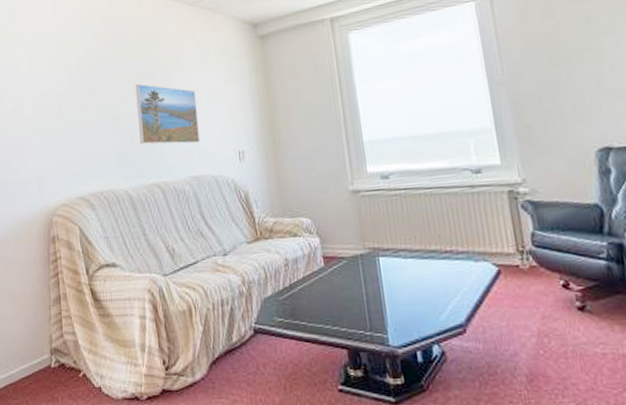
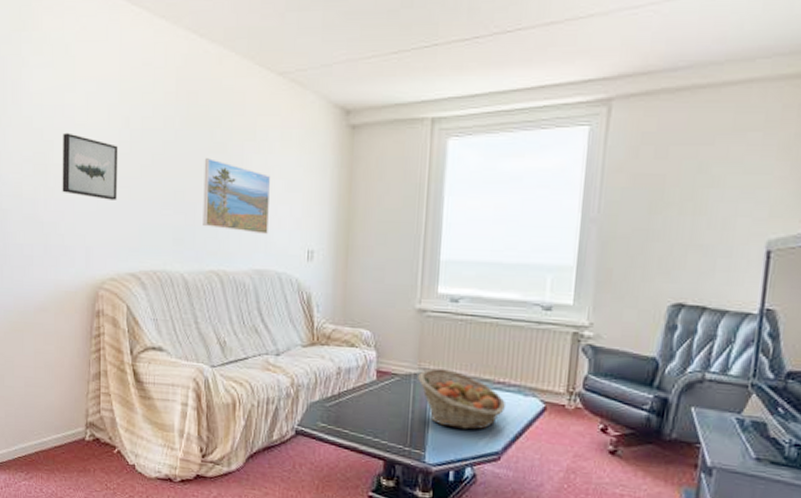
wall art: none [12,82,62,135] -> present [62,132,119,200]
fruit basket: none [364,245,459,305] -> present [418,368,507,430]

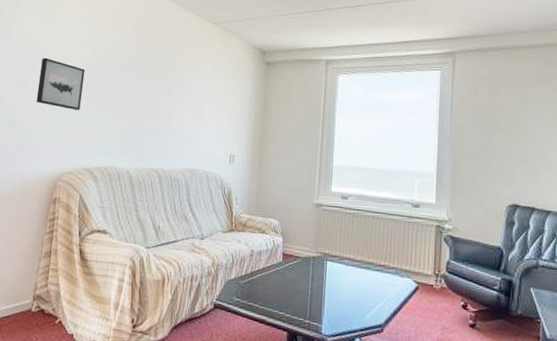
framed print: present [203,158,271,235] -> none [147,81,204,142]
fruit basket: present [418,368,507,430] -> none [316,252,387,306]

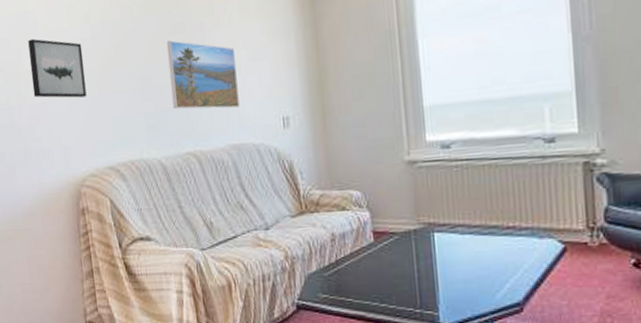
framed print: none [147,81,204,142] -> present [166,40,240,110]

